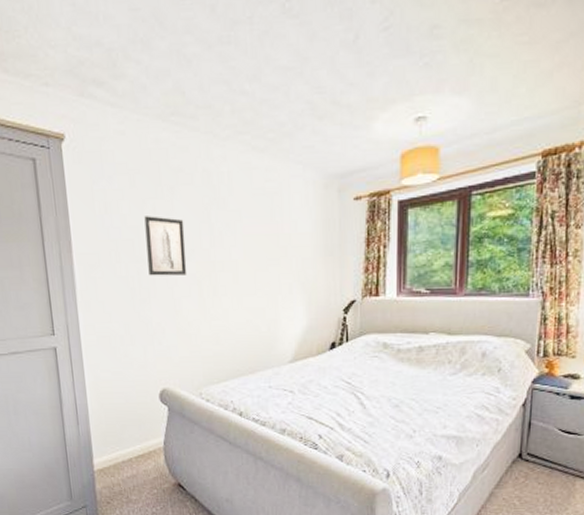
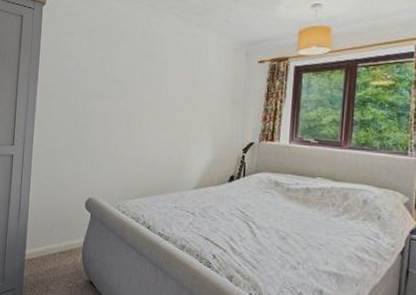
wall art: present [144,216,187,276] -> none [91,62,123,109]

